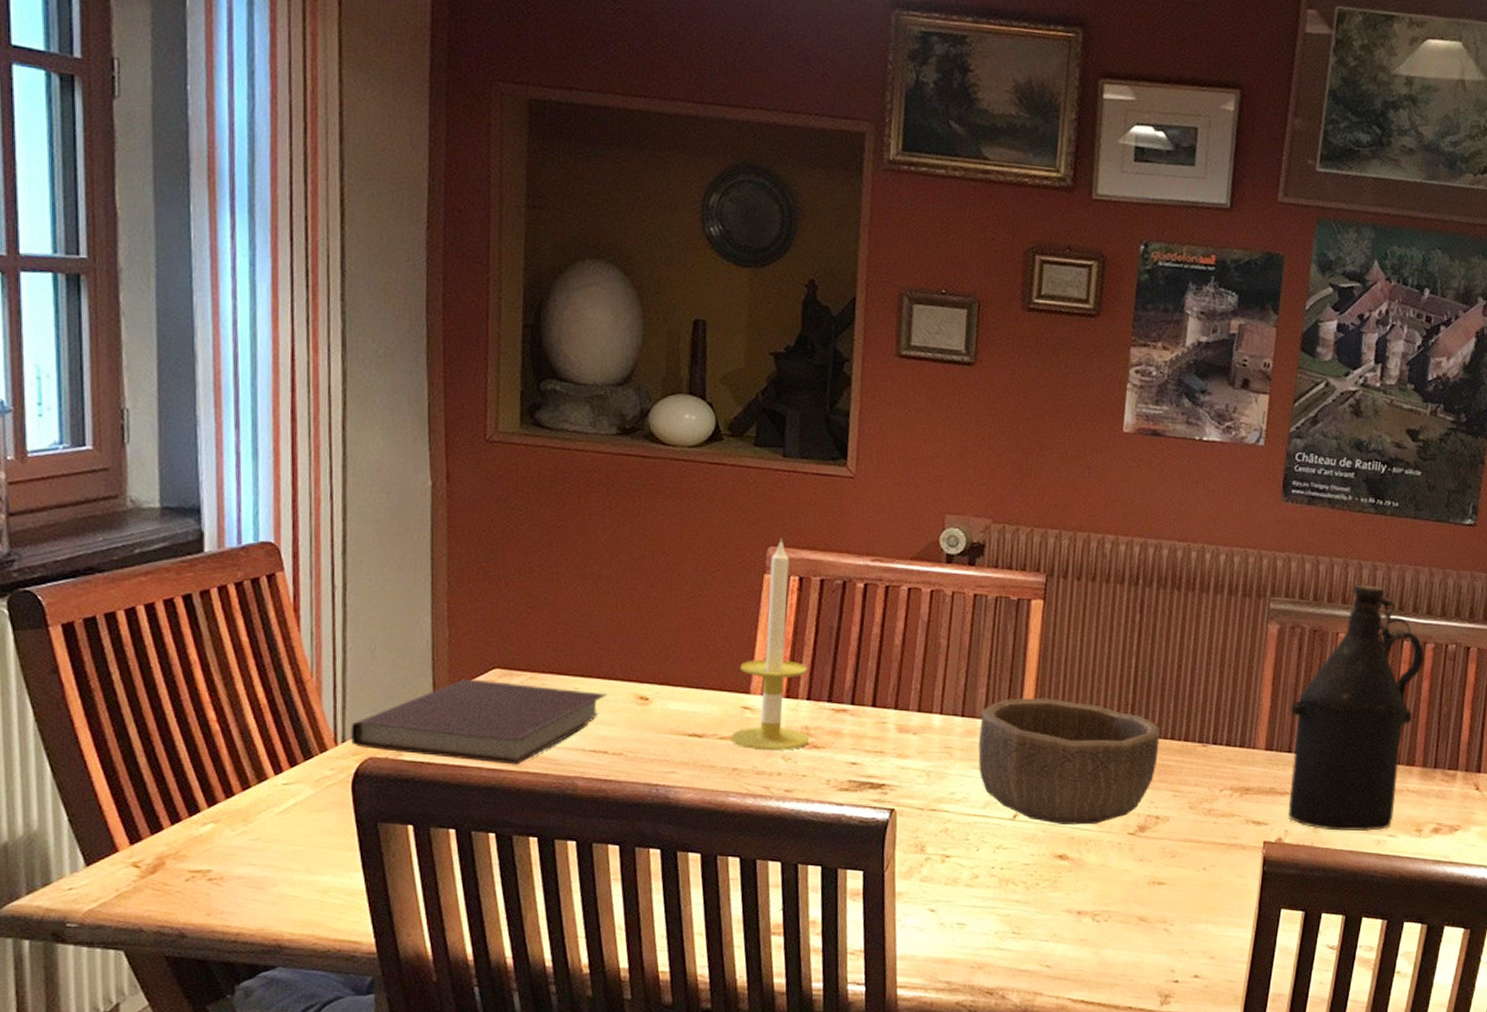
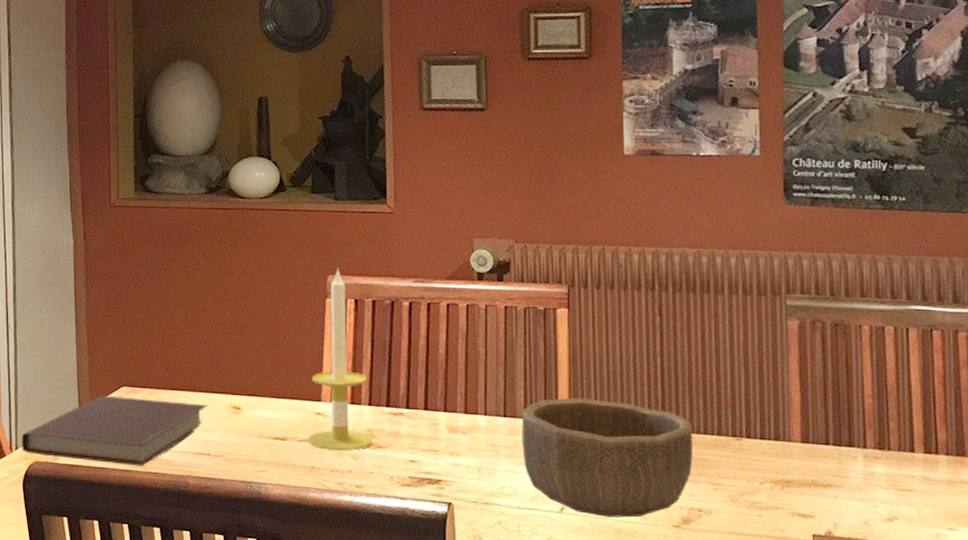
bottle: present [1288,584,1424,832] -> none [823,277,959,525]

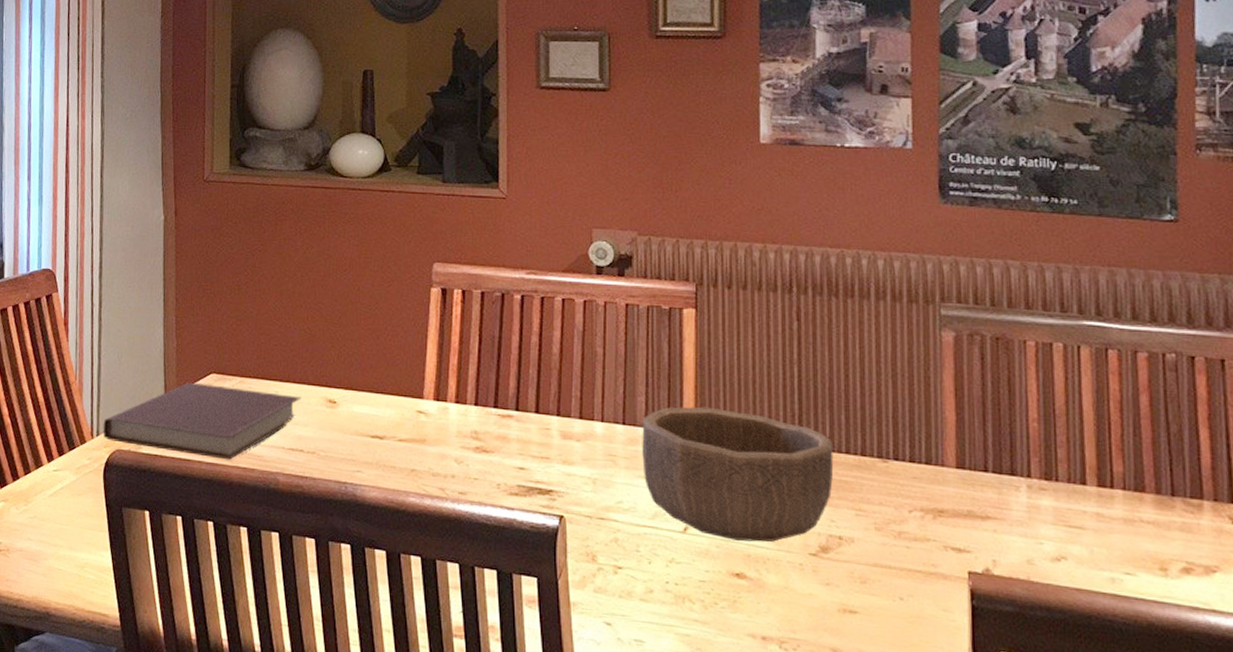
candle: present [308,268,373,452] -> none [409,255,478,454]

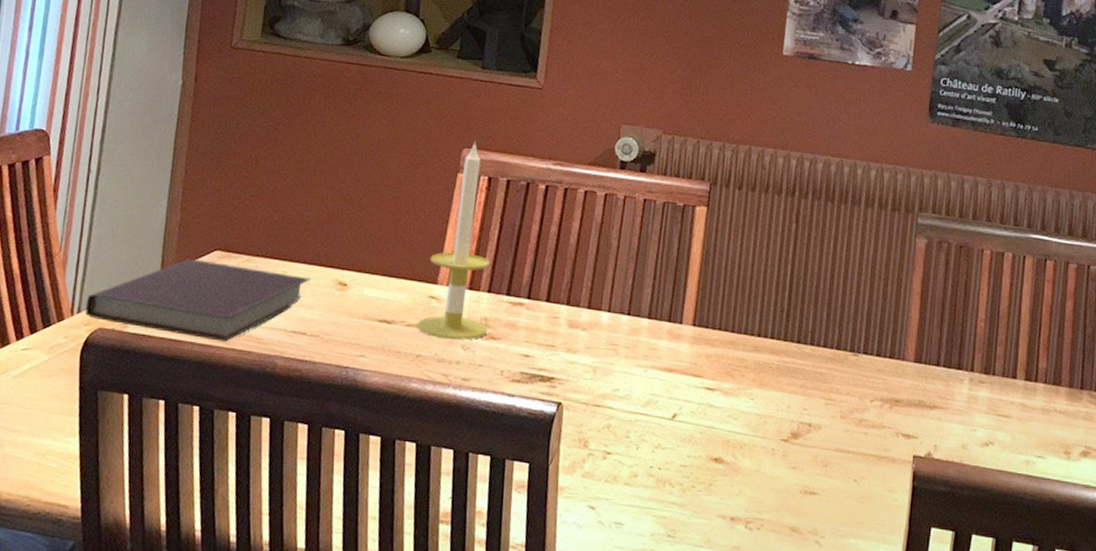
candle: none [409,255,478,454] -> present [417,141,491,340]
wooden bowl: present [642,406,834,542] -> none [641,299,814,429]

